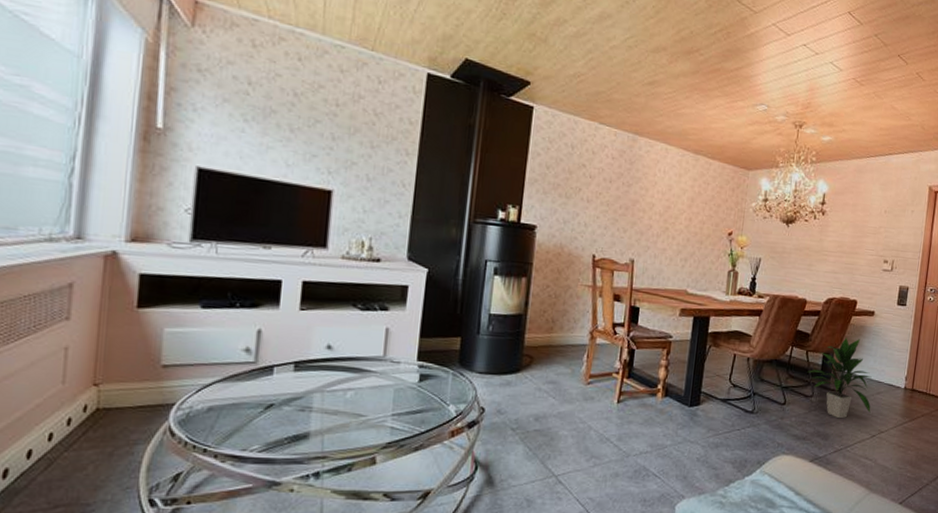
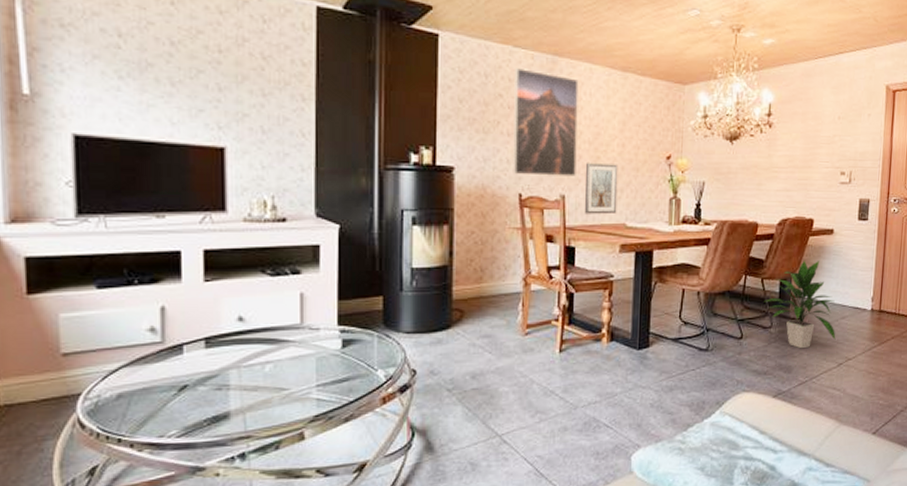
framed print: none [588,143,655,244] -> present [511,68,579,176]
picture frame: none [650,231,685,280] -> present [584,162,619,215]

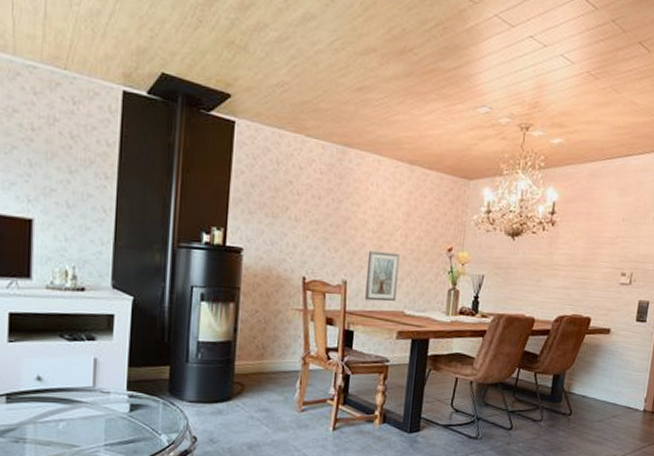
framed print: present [511,68,579,176] -> none [297,157,367,263]
indoor plant: present [764,260,836,349] -> none [536,357,607,444]

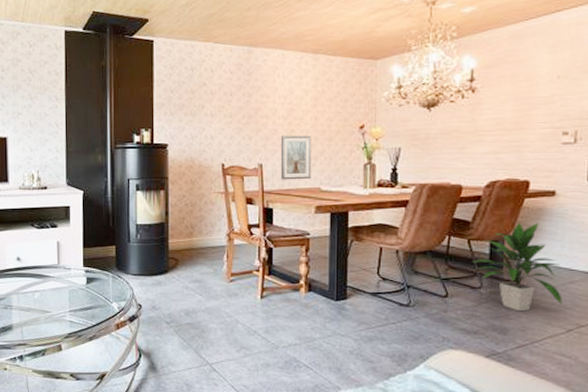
indoor plant: none [536,357,607,444] -> present [471,222,563,312]

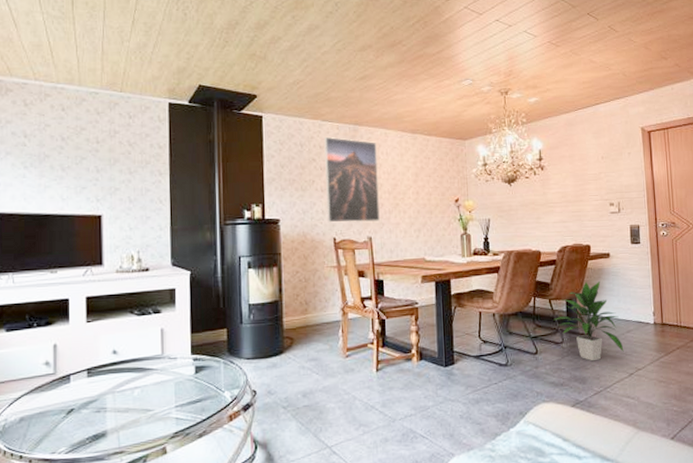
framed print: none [215,60,274,149] -> present [324,137,380,223]
picture frame: present [280,134,312,180] -> none [387,208,417,252]

